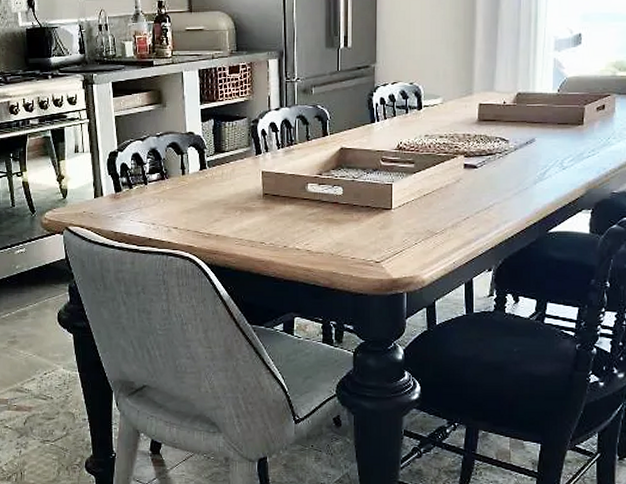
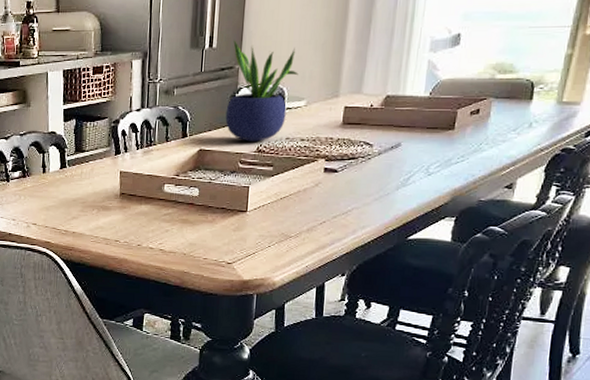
potted plant: none [364,39,433,139] -> present [225,40,298,142]

